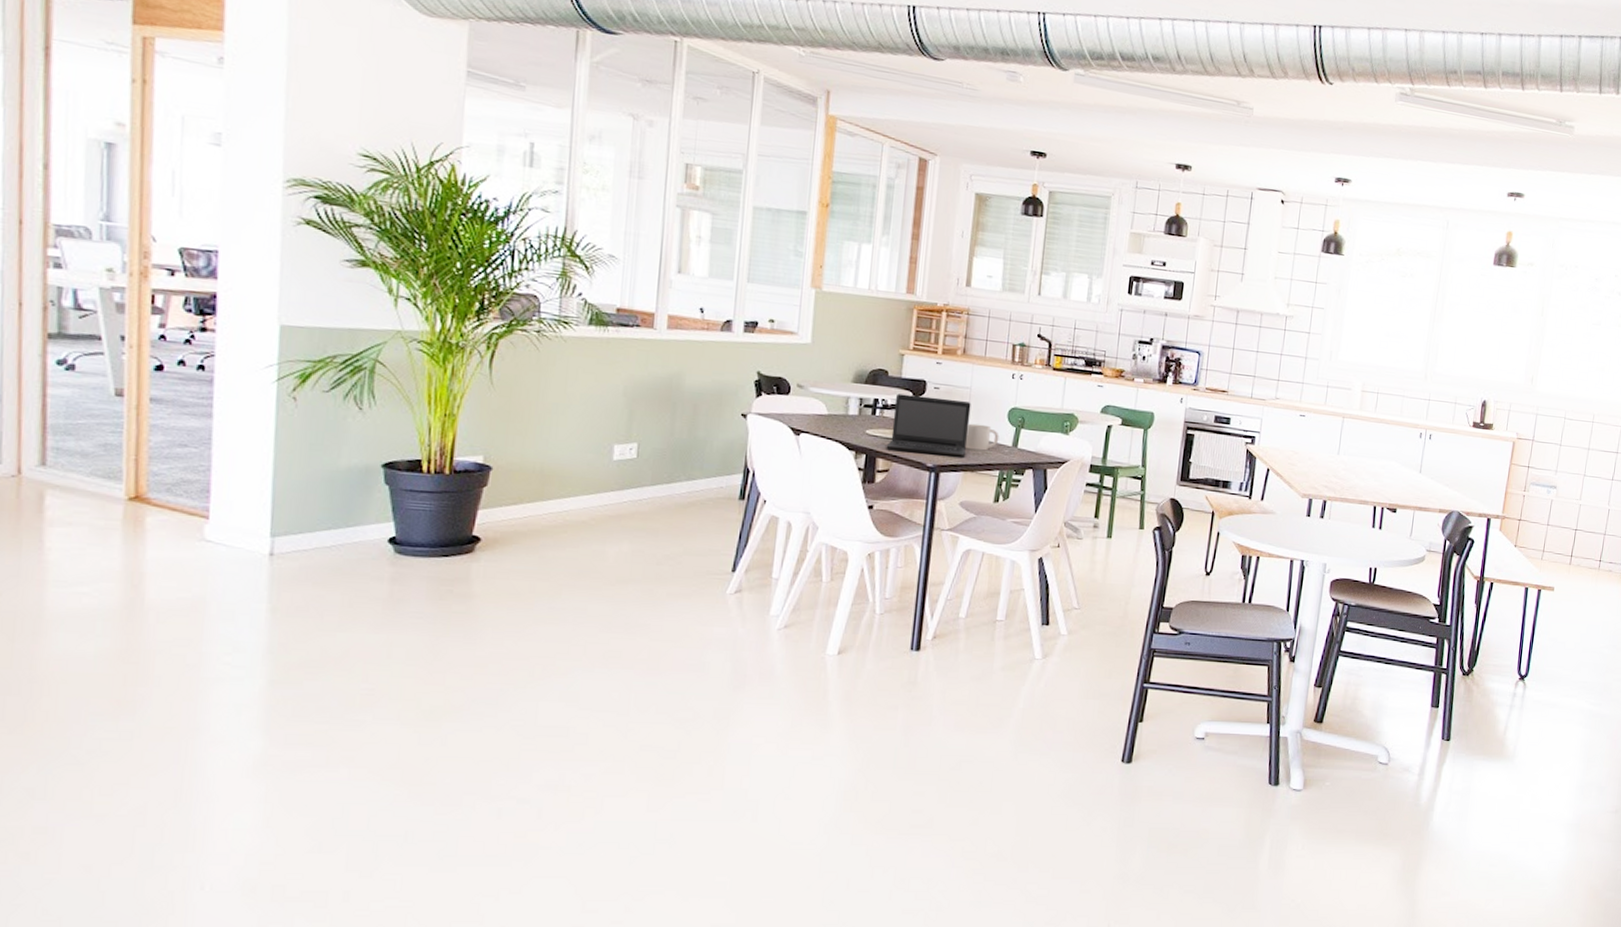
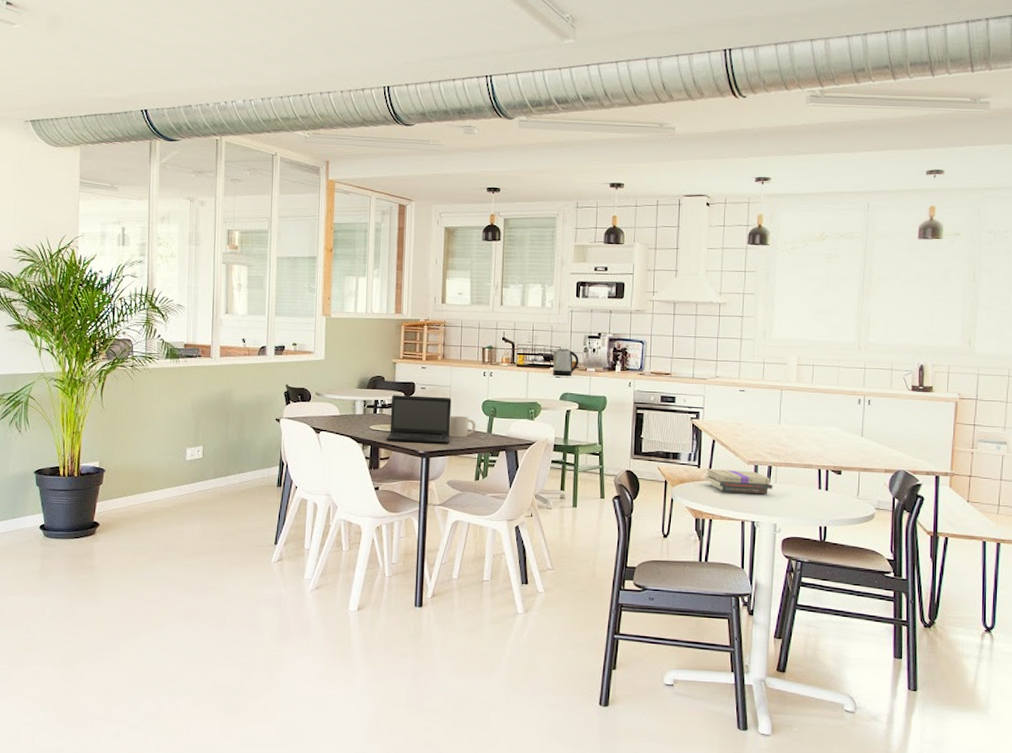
kettle: none [1093,352,1126,387] -> present [552,348,579,377]
books: none [1255,501,1326,532] -> present [705,469,773,495]

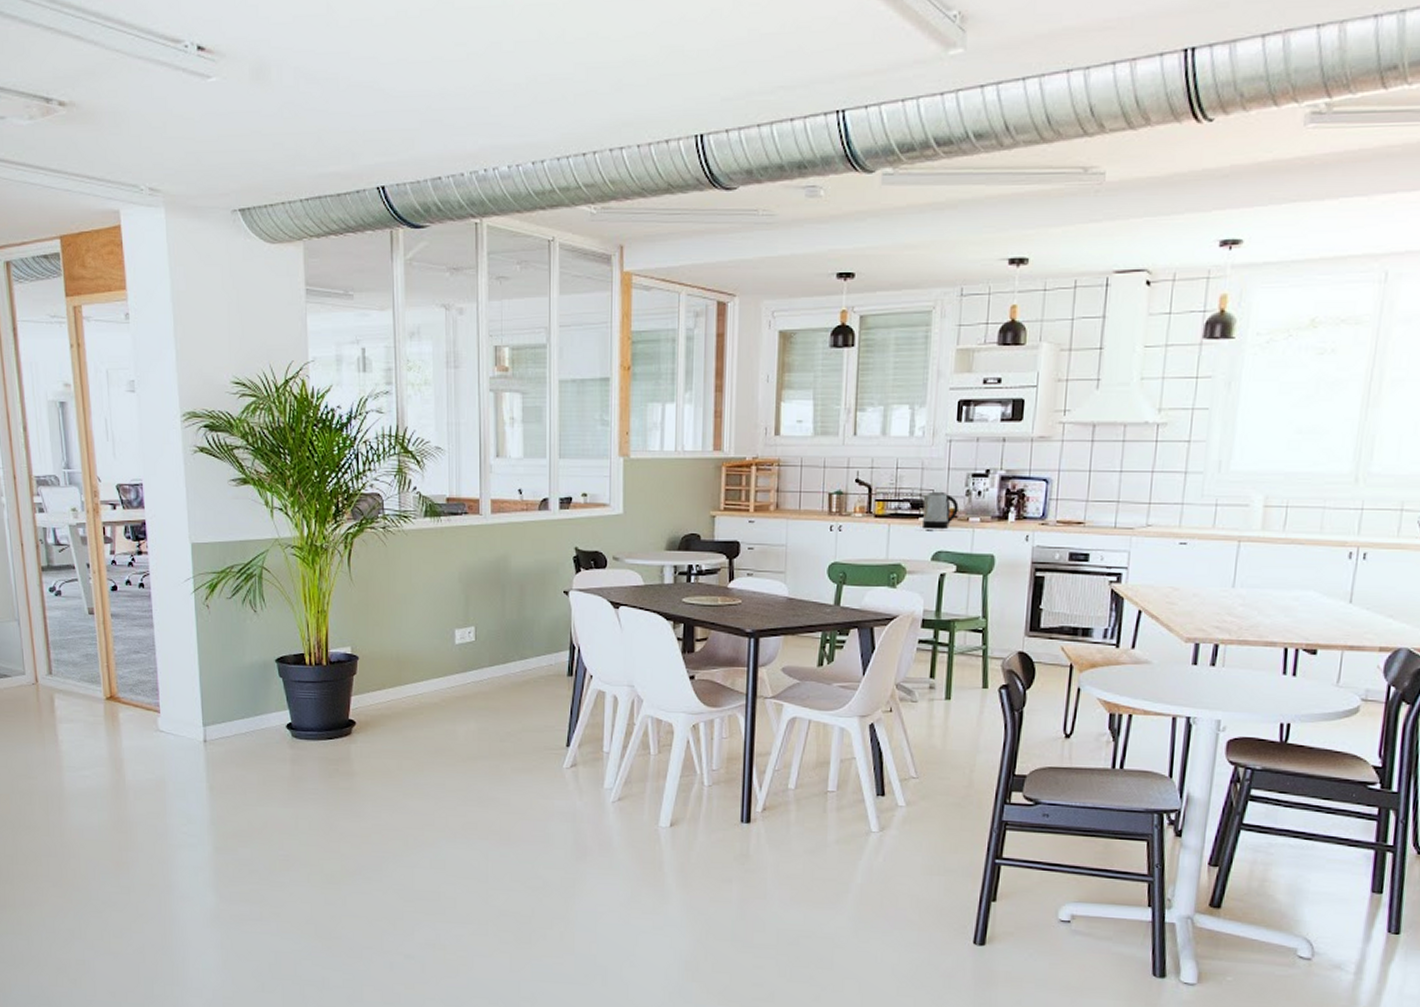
laptop: present [386,395,452,444] -> none [703,558,788,620]
mug: present [449,415,476,438] -> none [785,583,820,612]
books: present [705,469,773,495] -> none [1125,649,1219,682]

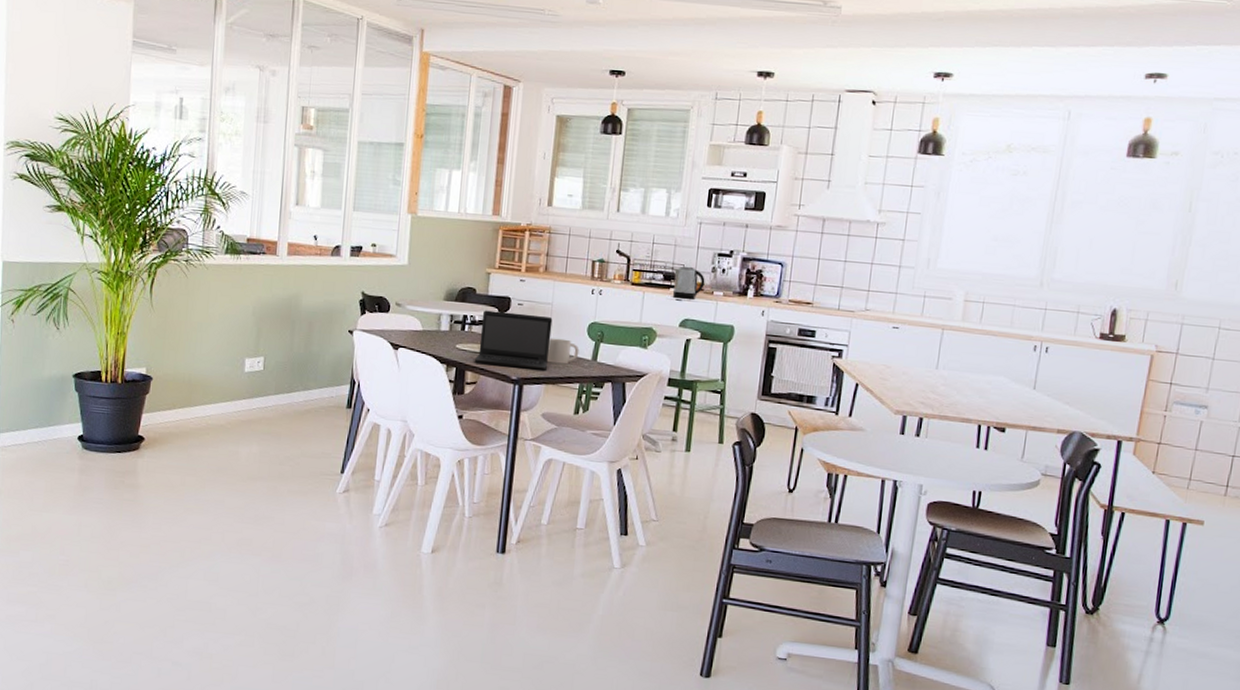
laptop: none [703,558,788,620] -> present [474,310,553,371]
mug: none [785,583,820,612] -> present [547,338,579,365]

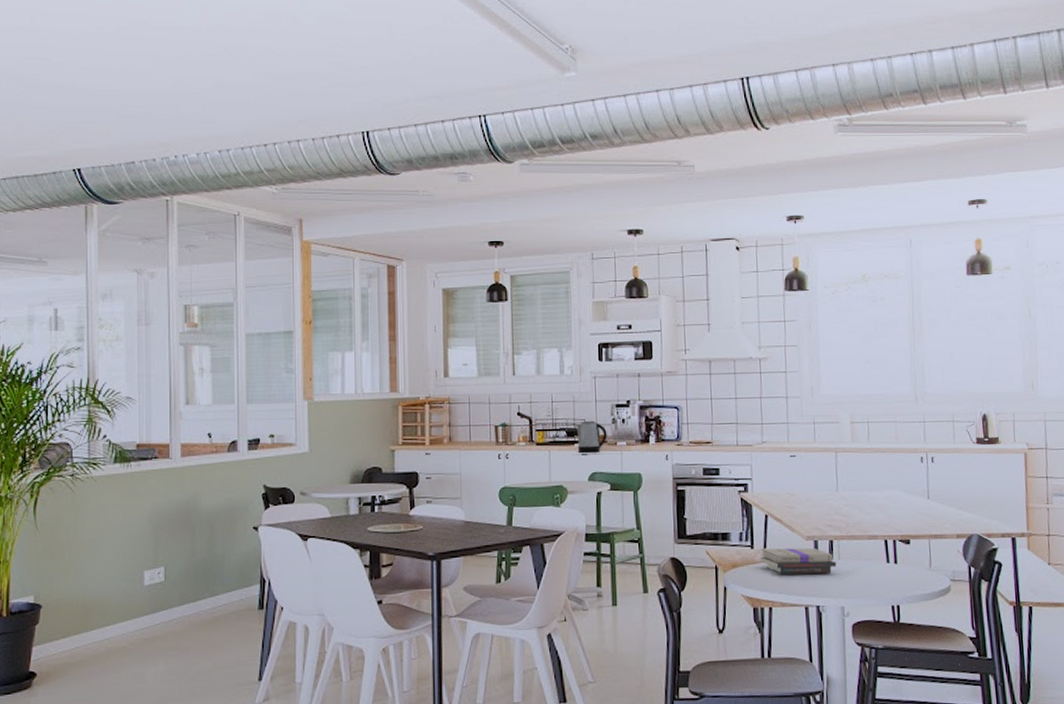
laptop: present [474,310,553,371] -> none [387,487,464,545]
mug: present [547,338,579,365] -> none [462,507,494,534]
books: none [843,417,923,451] -> present [760,547,837,575]

